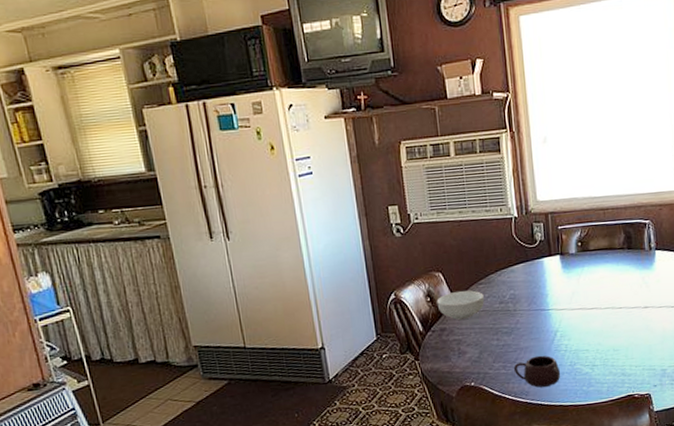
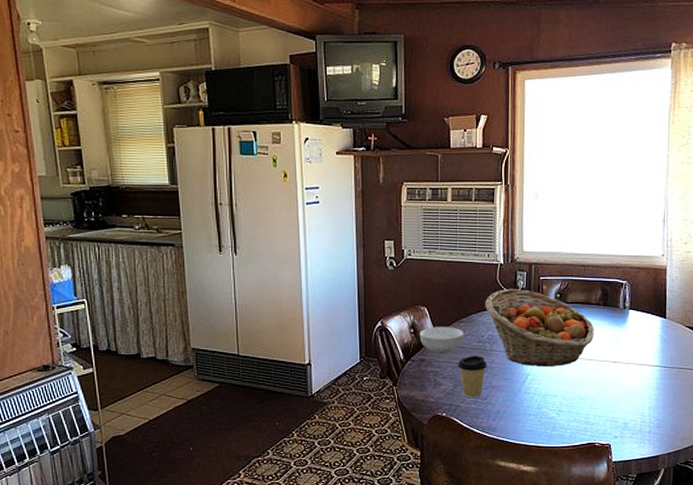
coffee cup: none [481,317,513,365] -> present [458,355,487,399]
fruit basket: none [503,241,621,322] -> present [485,288,594,366]
mug: present [513,355,561,388] -> none [484,395,528,426]

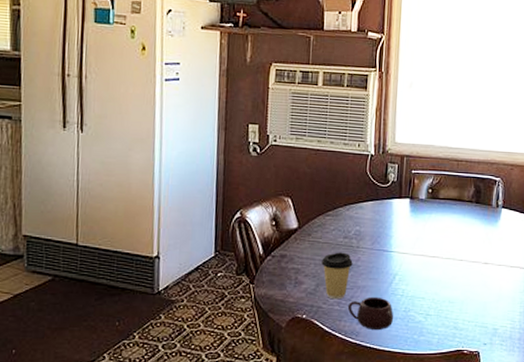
cereal bowl: present [419,327,464,353] -> none [281,220,329,248]
mug: none [484,395,528,426] -> present [347,296,394,331]
fruit basket: present [485,288,594,366] -> none [353,181,466,266]

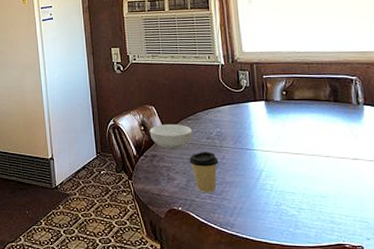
cereal bowl: none [281,220,329,248] -> present [149,124,192,149]
mug: present [347,296,394,331] -> none [219,191,267,223]

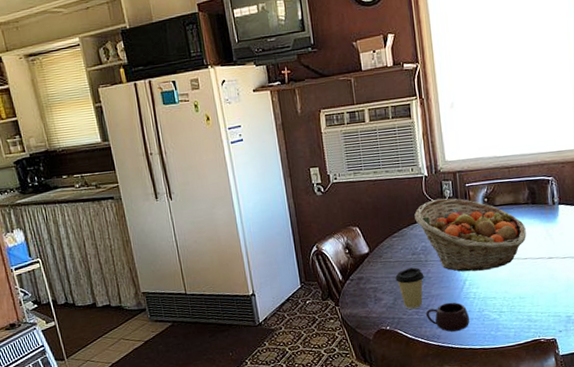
cereal bowl: present [149,124,192,149] -> none [354,243,398,270]
fruit basket: none [210,87,328,163] -> present [414,198,526,272]
mug: none [219,191,267,223] -> present [425,302,470,332]

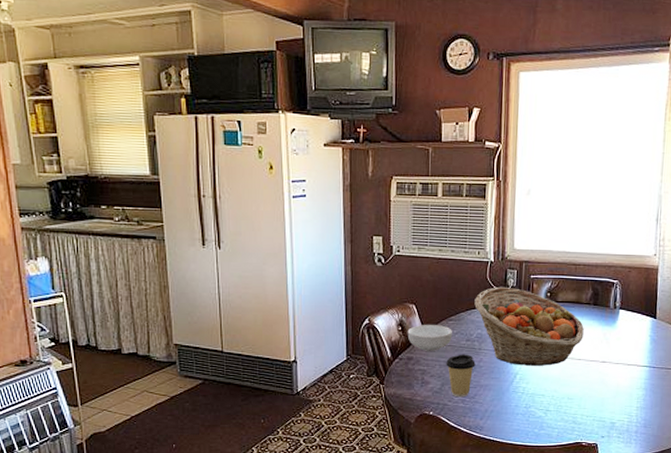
cereal bowl: none [354,243,398,270] -> present [407,325,452,351]
mug: present [425,302,470,332] -> none [471,394,516,425]

